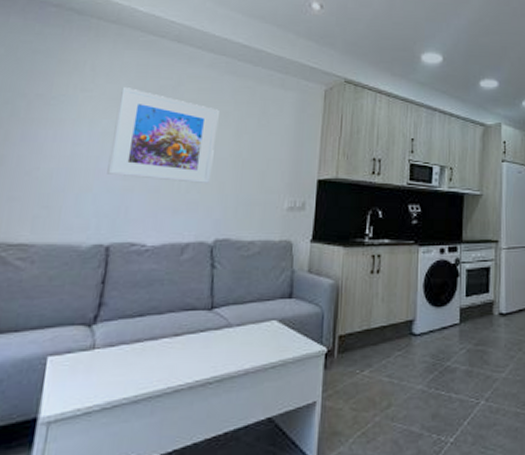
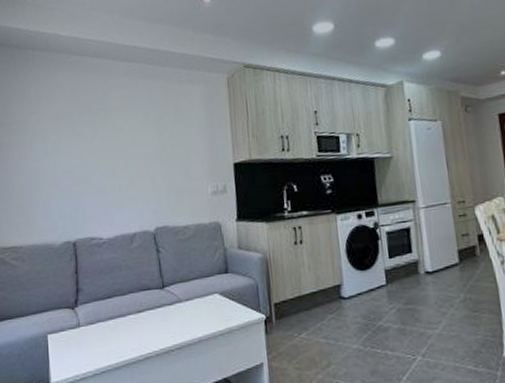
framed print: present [107,87,219,185] -> none [61,105,143,183]

